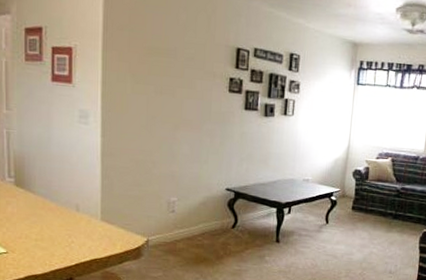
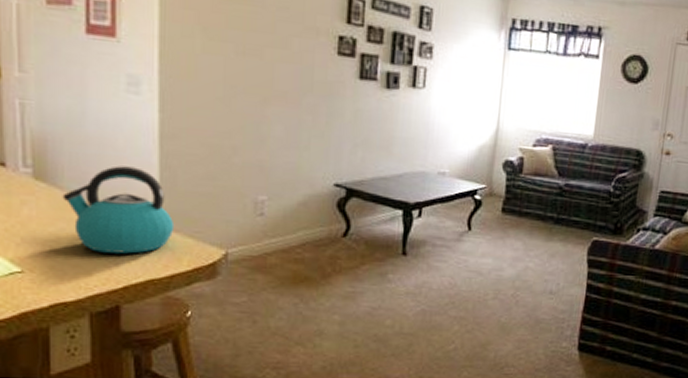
kettle: none [35,176,112,240] -> present [62,166,175,254]

